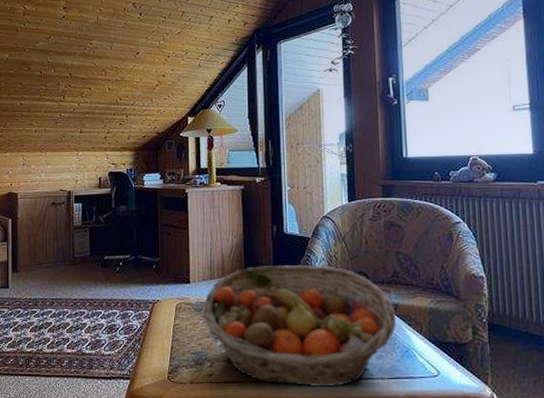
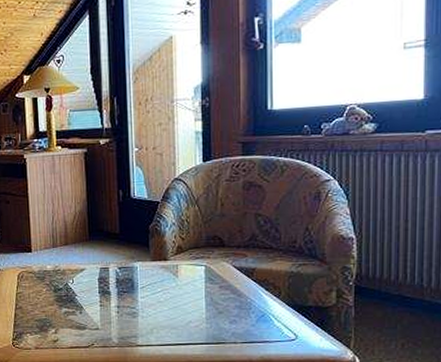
fruit basket: present [203,264,397,388] -> none [46,229,253,352]

